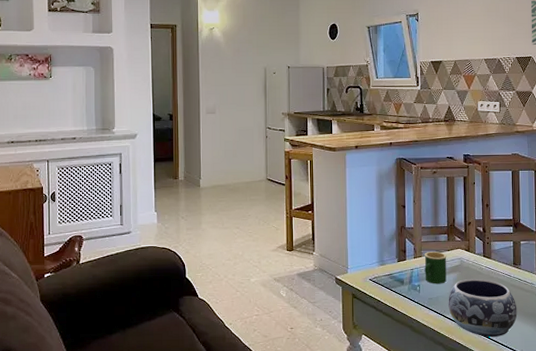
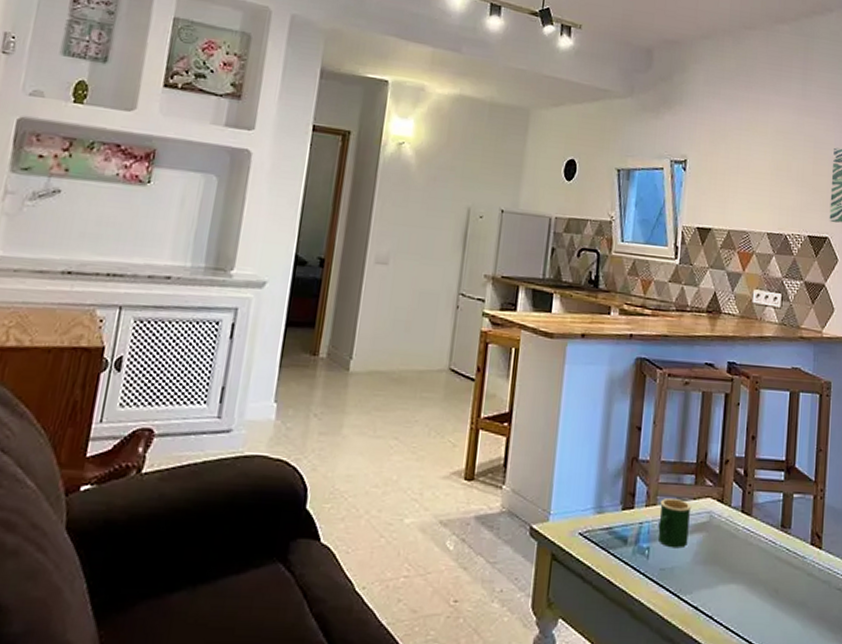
decorative bowl: present [448,279,518,337] -> none [686,544,781,634]

